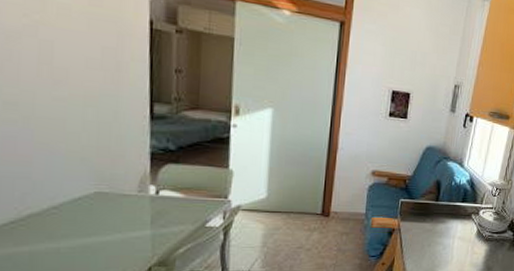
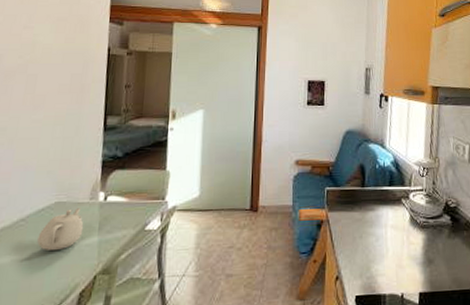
teapot: none [77,199,133,240] -> present [37,207,84,250]

